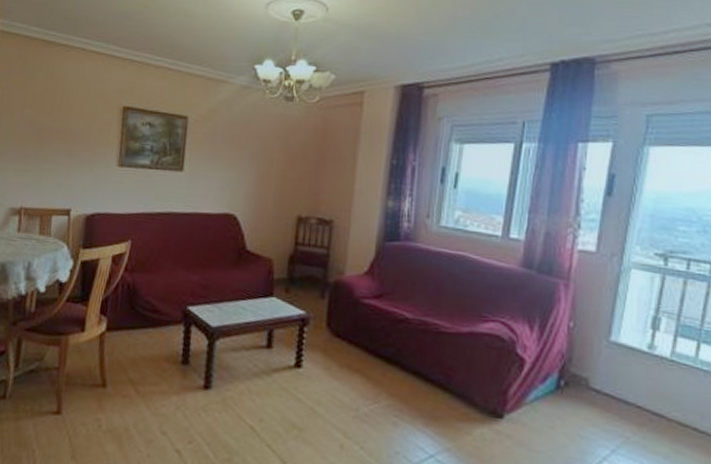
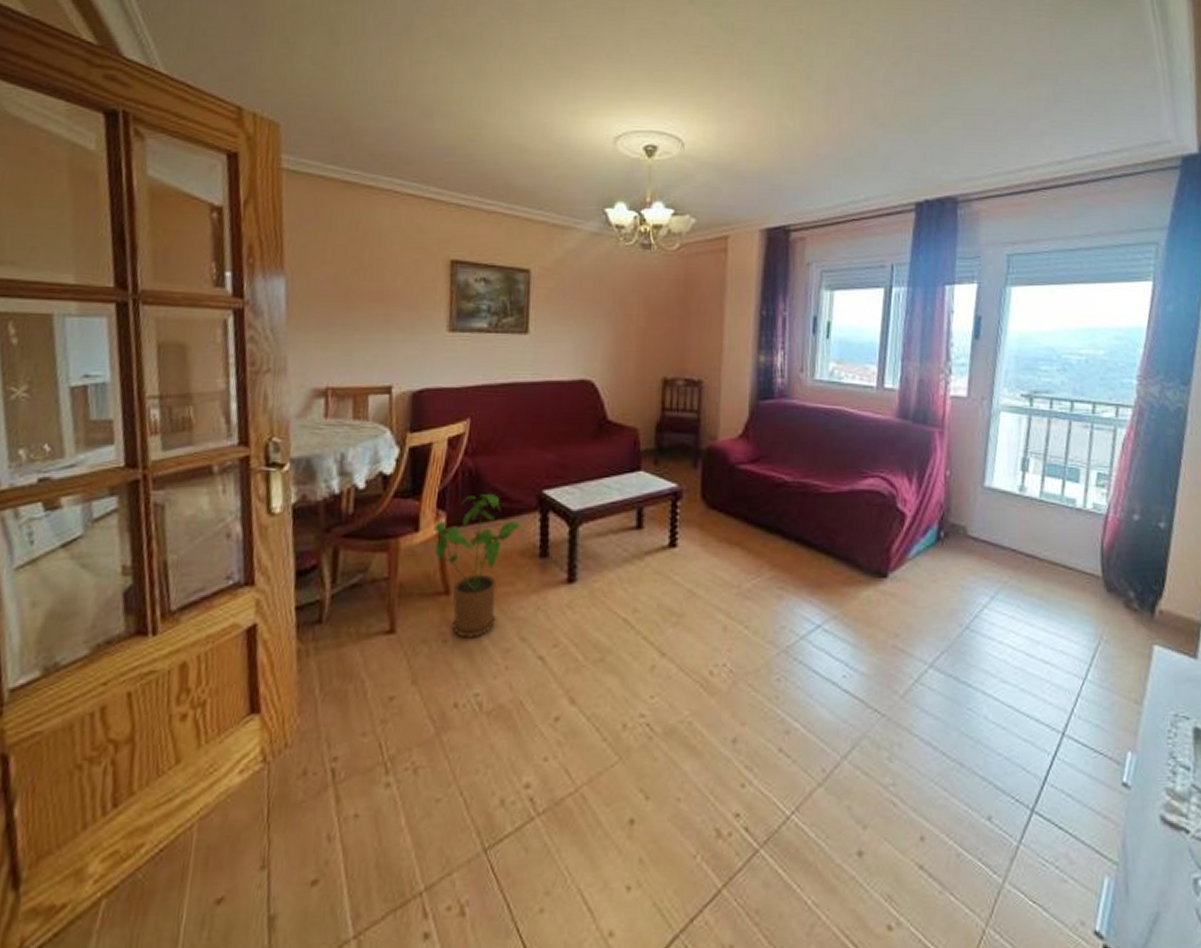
house plant: none [96,305,171,427] -> present [434,493,526,638]

